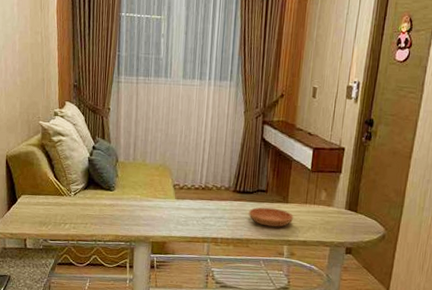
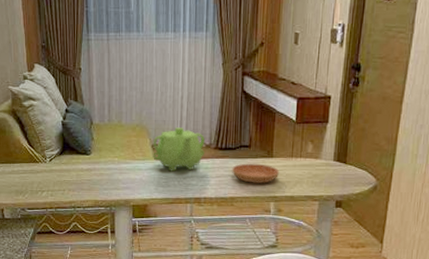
teapot: none [174,169,224,212] -> present [153,127,205,172]

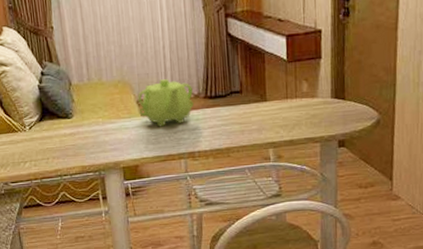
saucer: present [231,163,280,184] -> none [223,109,276,132]

